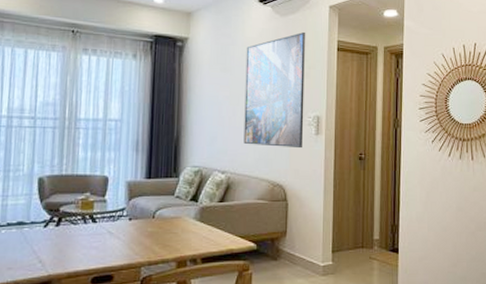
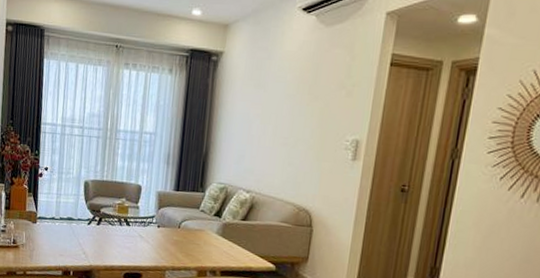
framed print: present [243,32,305,149] -> none [271,44,353,174]

